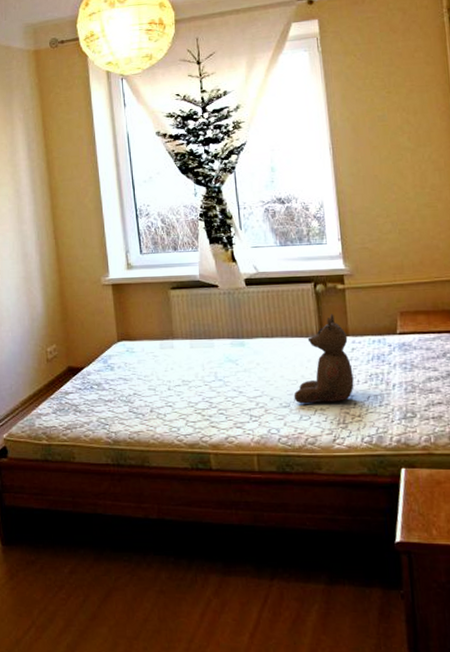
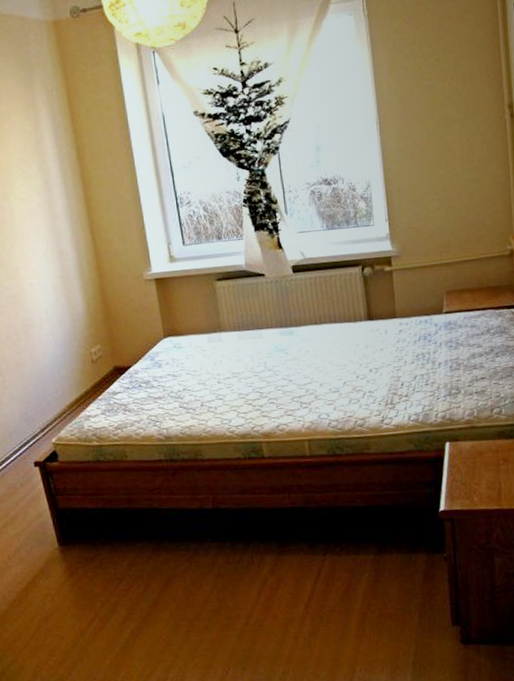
teddy bear: present [293,314,354,404] -> none [342,297,402,388]

